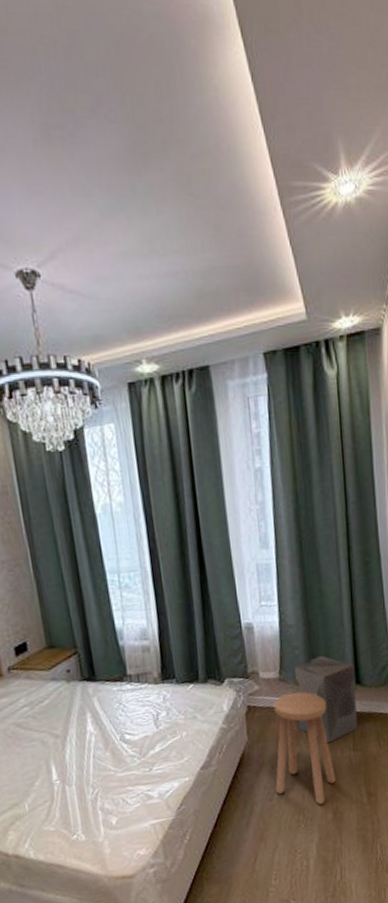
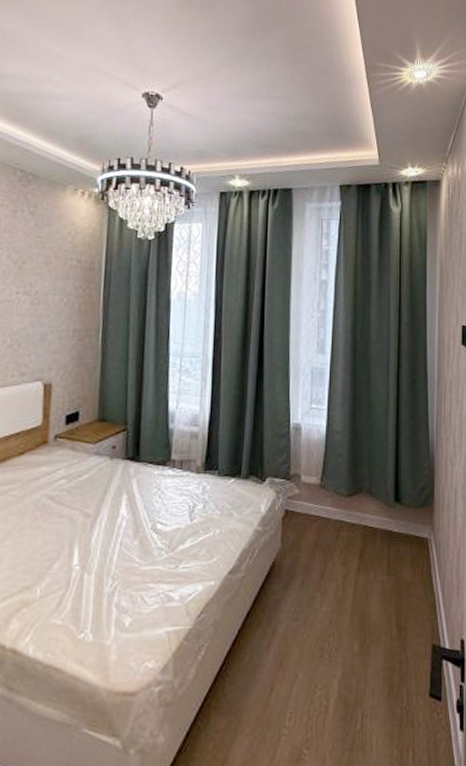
stool: present [273,692,336,805] -> none [303,502,366,633]
storage bin: present [293,656,358,744] -> none [334,467,395,563]

